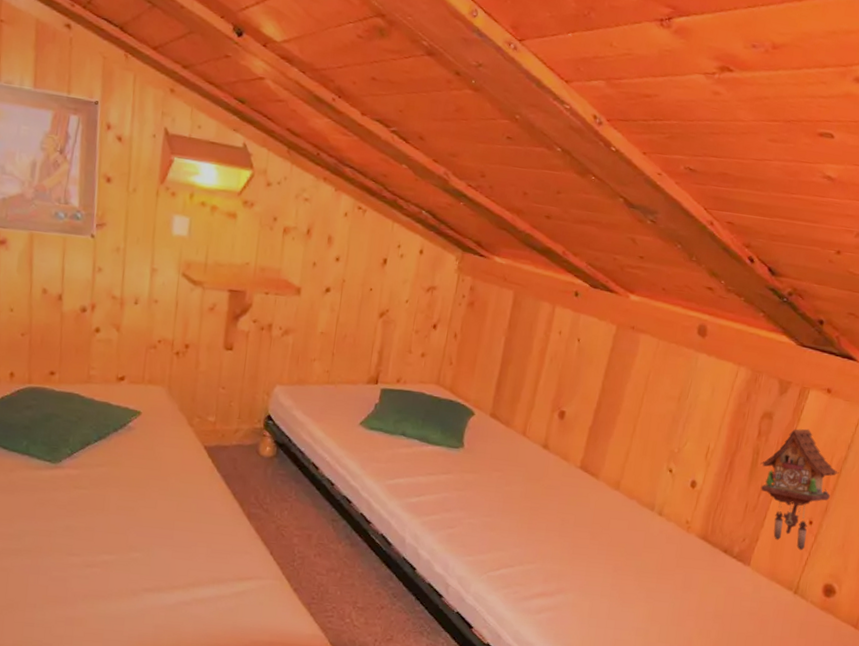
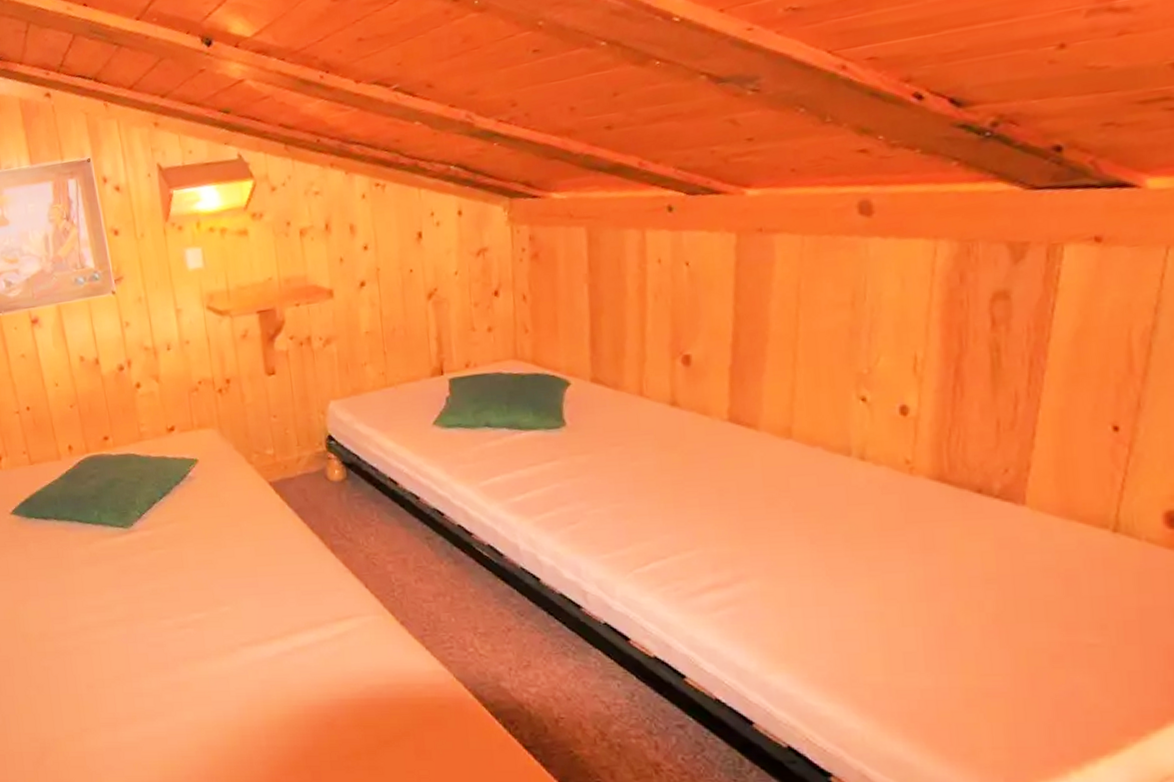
cuckoo clock: present [760,428,839,551] -> none [1006,299,1148,471]

